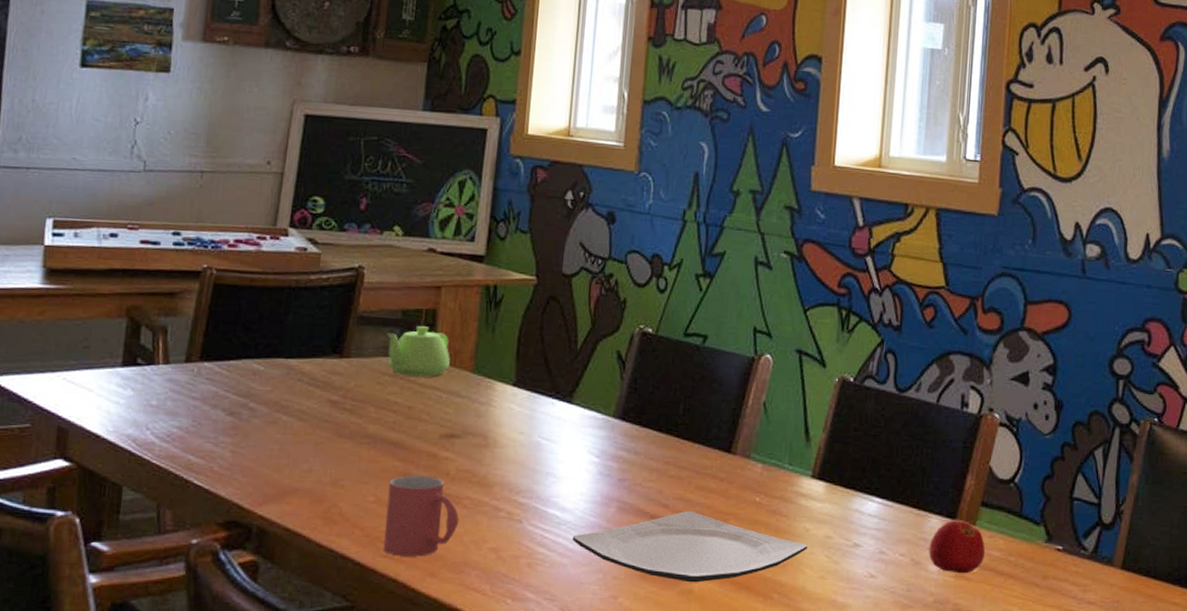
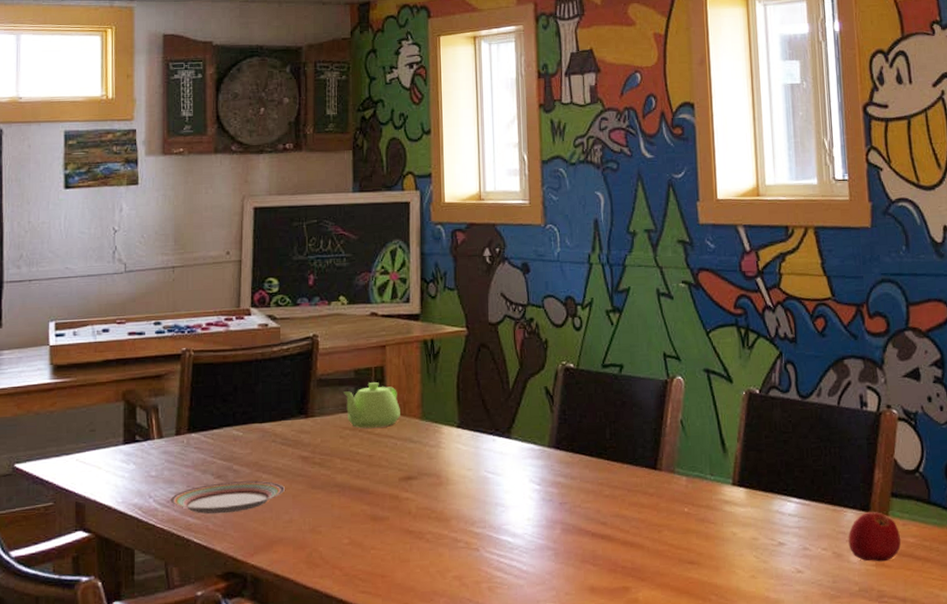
plate: none [170,420,307,456] -> present [170,480,285,515]
mug: present [383,475,460,557] -> none [359,516,424,591]
plate: present [573,510,807,583] -> none [526,525,737,592]

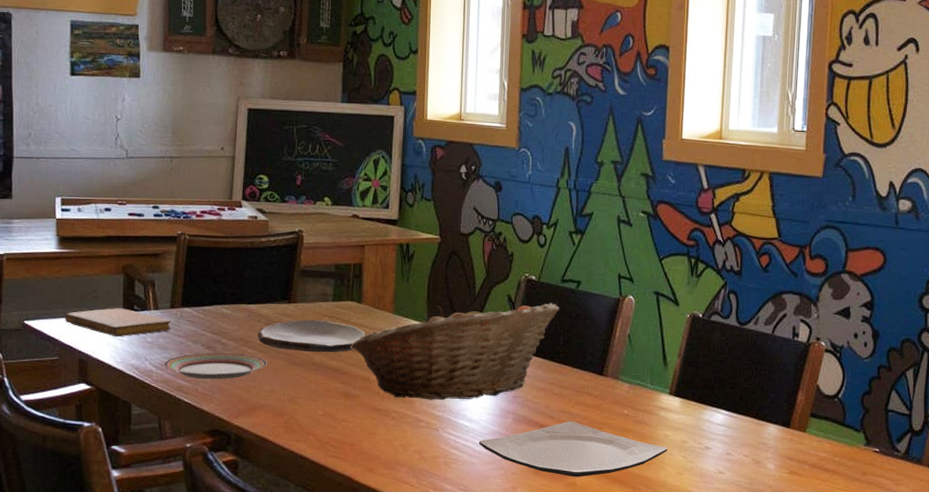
notebook: none [60,440,177,474] -> present [65,308,171,337]
plate: none [272,434,392,473] -> present [257,320,365,353]
teapot: present [342,382,400,428] -> none [323,277,375,317]
fruit basket: none [376,392,602,516] -> present [351,303,559,400]
plate: none [526,525,737,592] -> present [479,421,667,477]
apple: present [848,511,901,562] -> none [767,427,815,471]

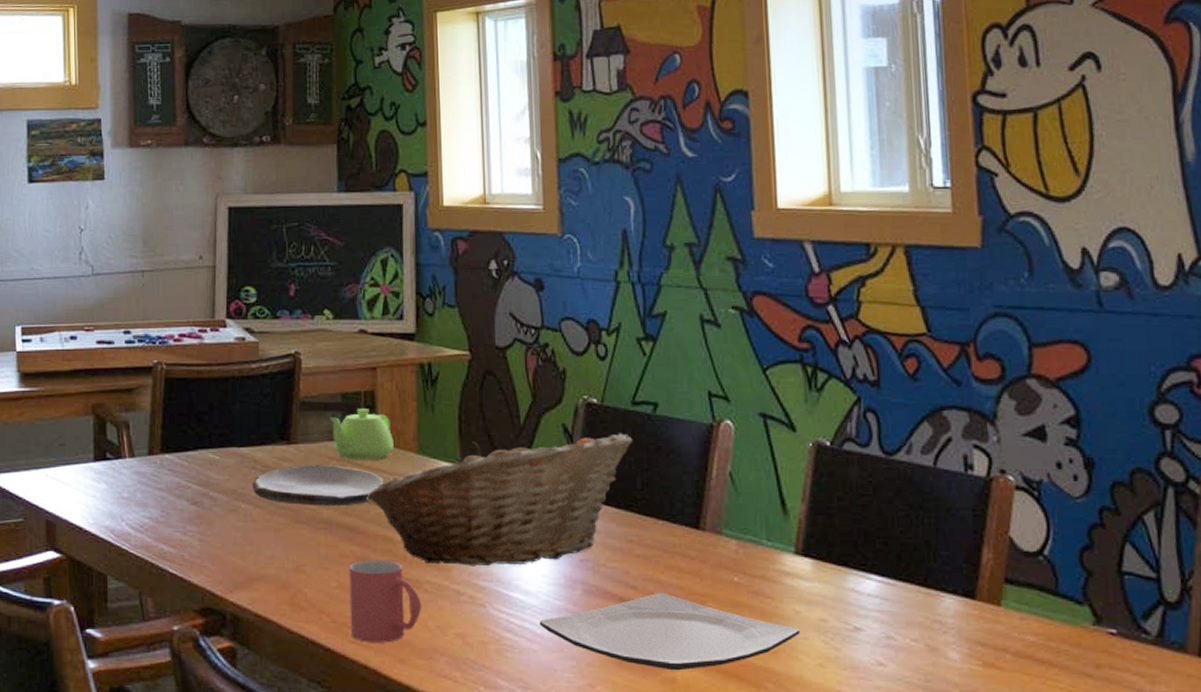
notebook: present [65,308,171,337] -> none [29,457,150,493]
plate: present [164,353,267,380] -> none [143,510,266,544]
teapot: none [323,277,375,317] -> present [328,409,394,460]
mug: none [332,394,390,457] -> present [349,560,422,643]

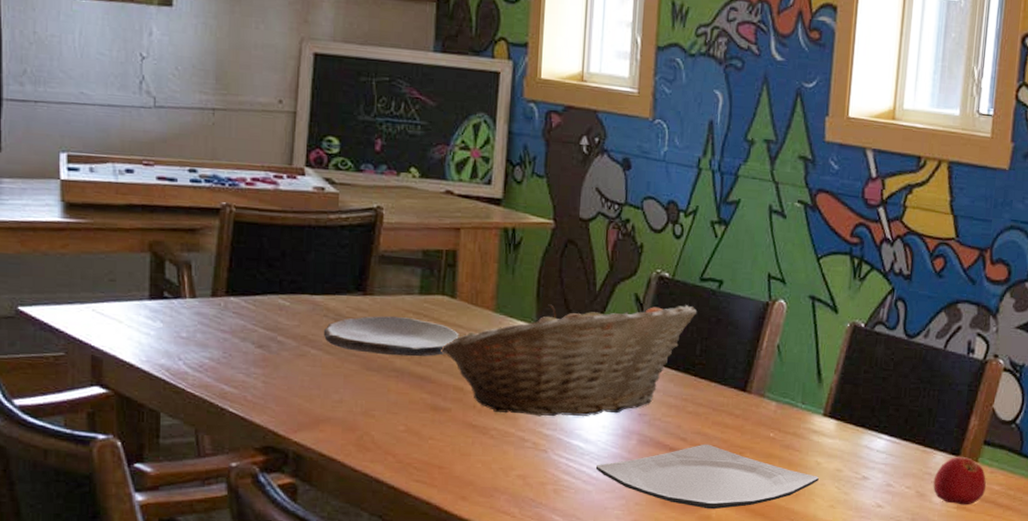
teapot: present [328,409,394,460] -> none [407,266,472,315]
mug: present [349,560,422,643] -> none [415,407,487,482]
apple: none [945,598,1018,662] -> present [933,456,987,505]

